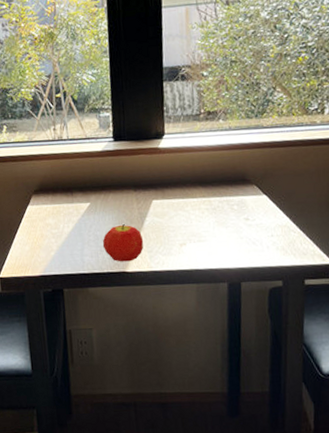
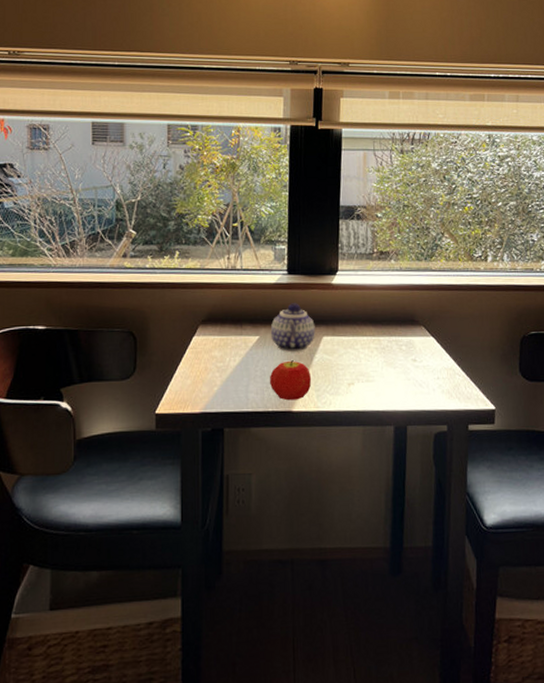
teapot: none [100,169,145,217] -> present [270,303,315,353]

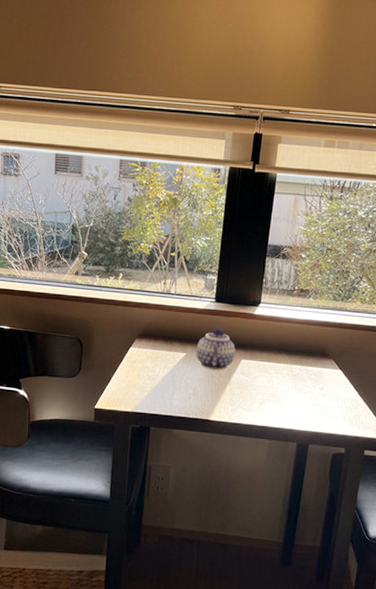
fruit: present [269,360,312,401] -> none [191,377,228,411]

